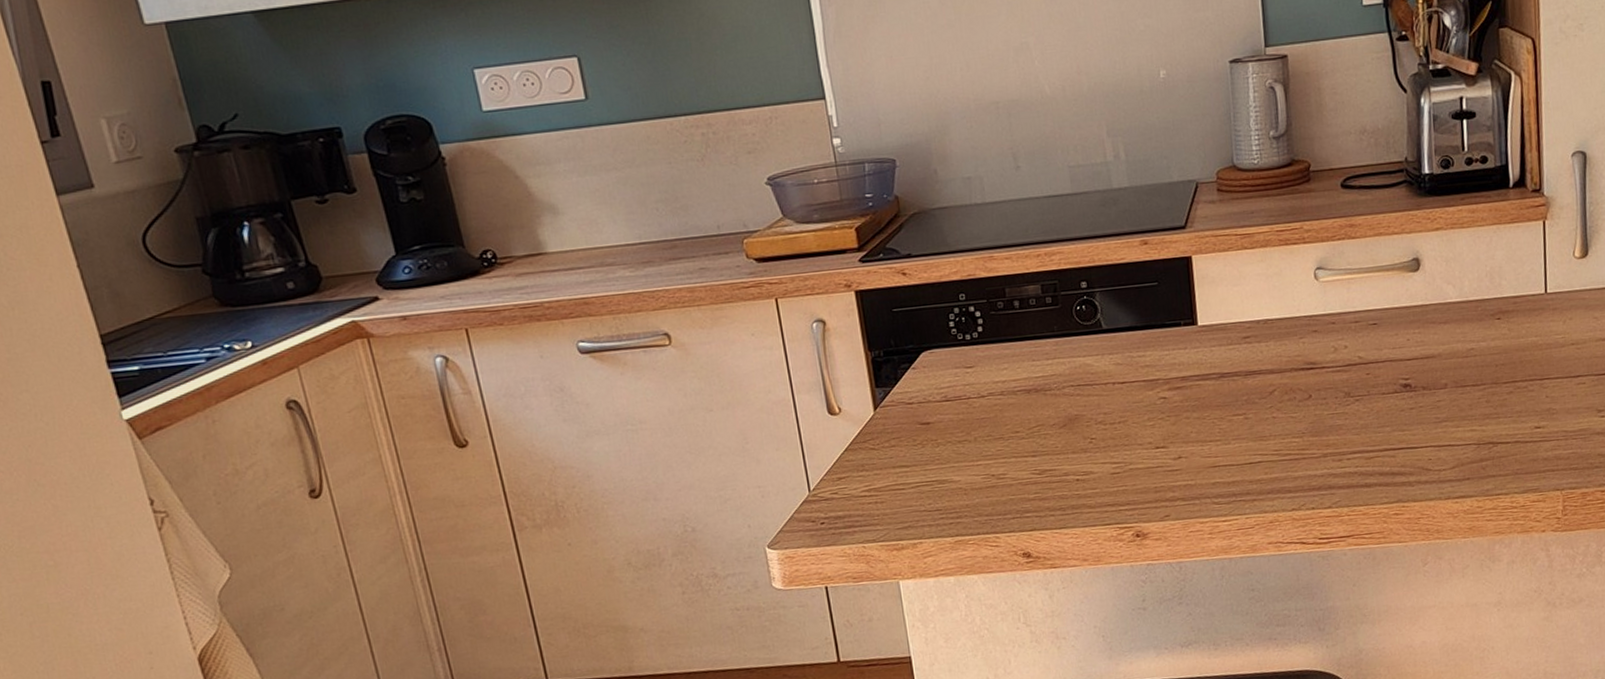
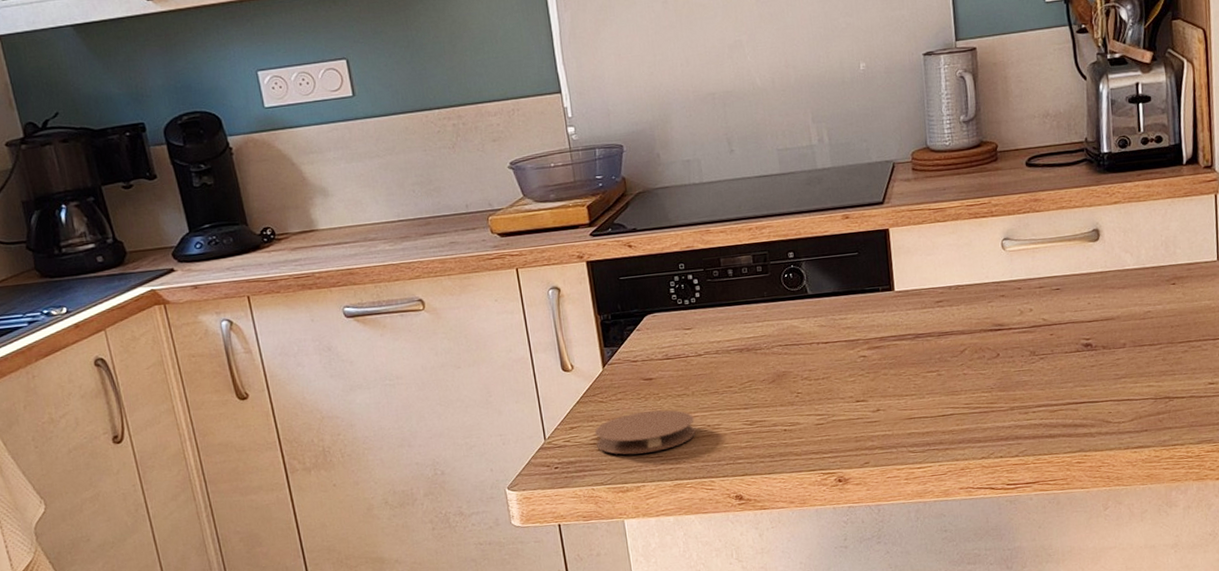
coaster: none [865,457,979,508] -> present [594,409,696,455]

